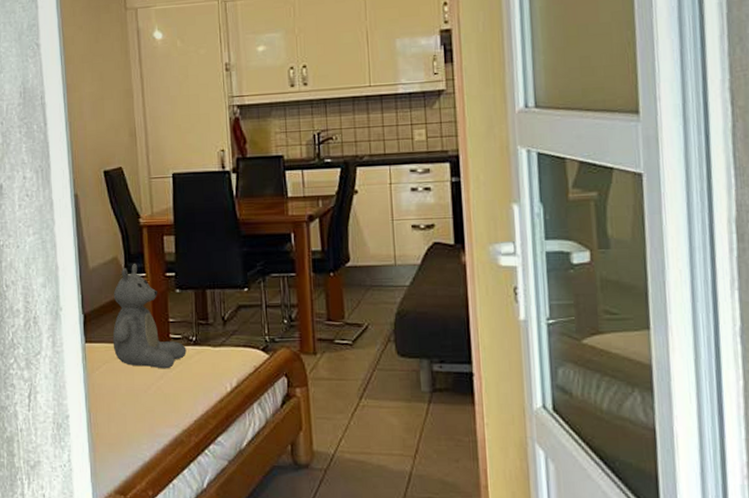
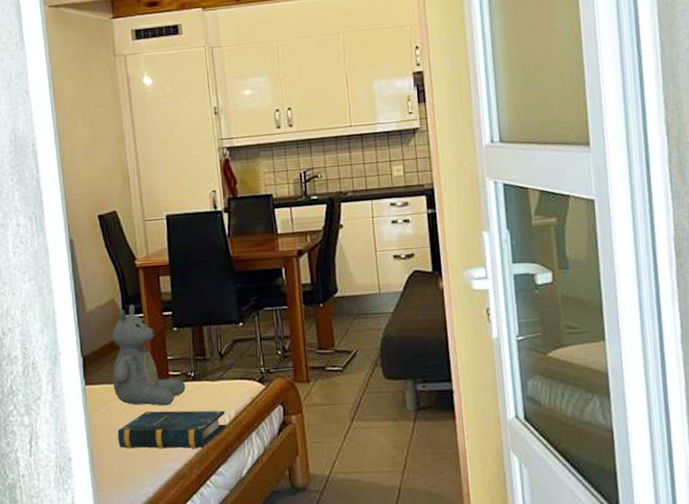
book: none [116,373,227,416] -> present [117,410,226,449]

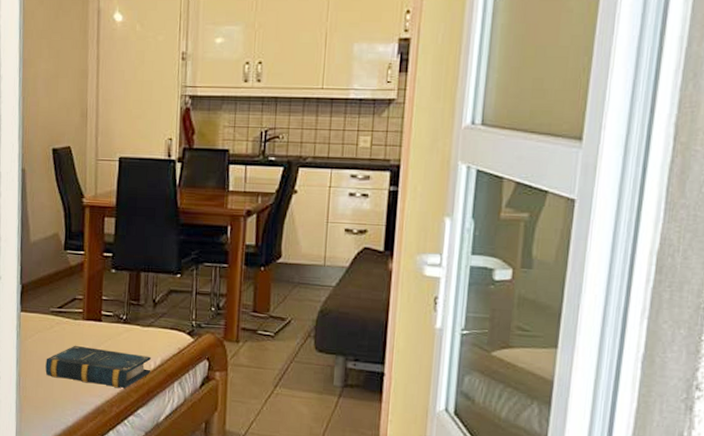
teddy bear: present [111,304,186,406] -> none [47,240,116,343]

